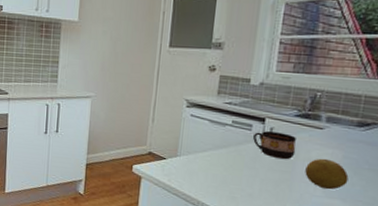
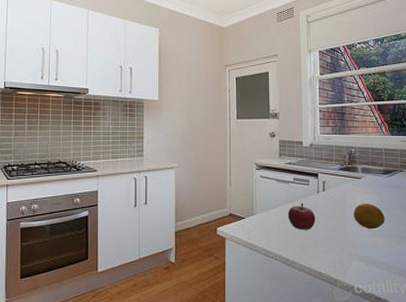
fruit: none [218,150,255,180] -> present [287,203,316,230]
cup: present [253,131,298,160] -> none [311,185,344,208]

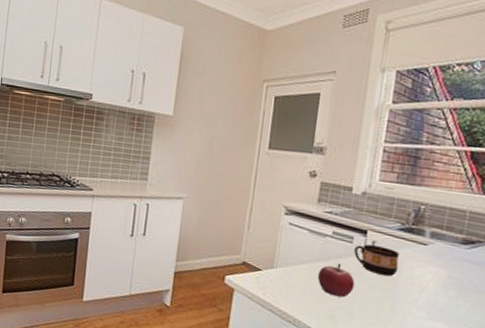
cup: none [311,185,344,208] -> present [354,244,400,277]
fruit: present [353,203,385,230] -> none [407,276,453,312]

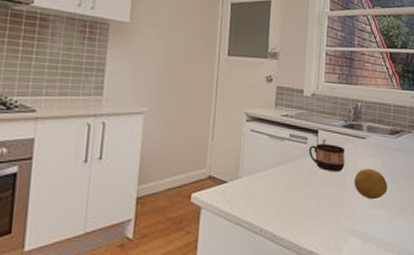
fruit: present [317,264,355,298] -> none [279,166,311,199]
fruit: none [407,276,453,312] -> present [354,168,388,200]

